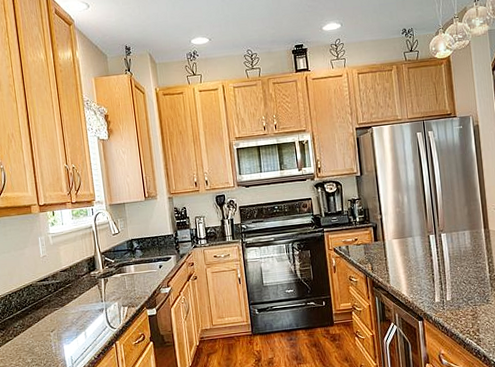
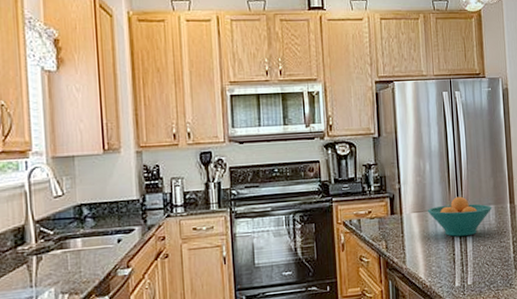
fruit bowl: none [407,223,468,259] -> present [427,196,492,237]

